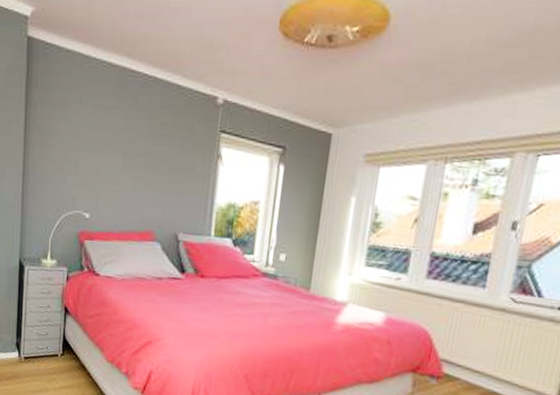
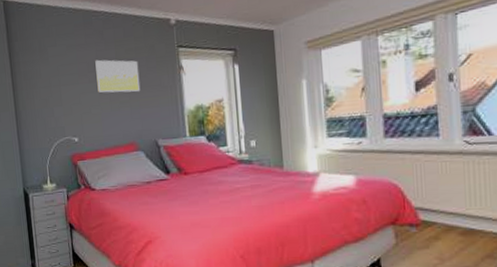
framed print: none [121,128,172,174] -> present [95,59,141,93]

